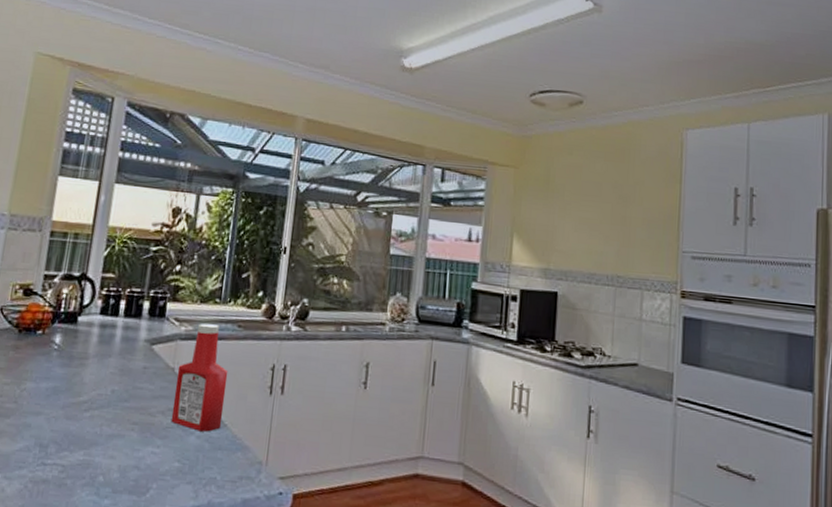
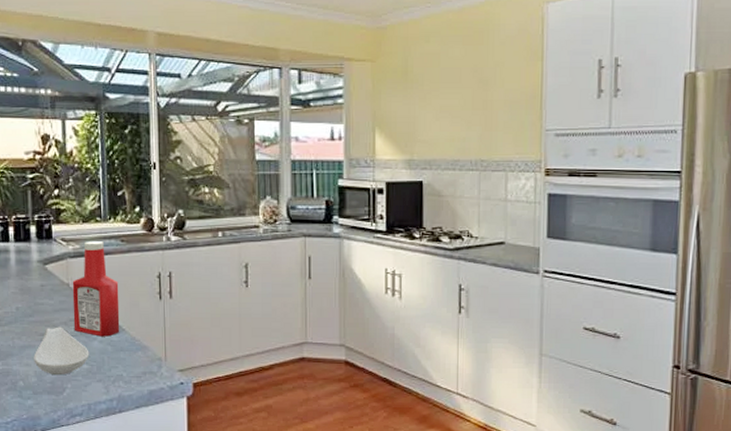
spoon rest: none [120,416,184,473] -> present [34,327,90,376]

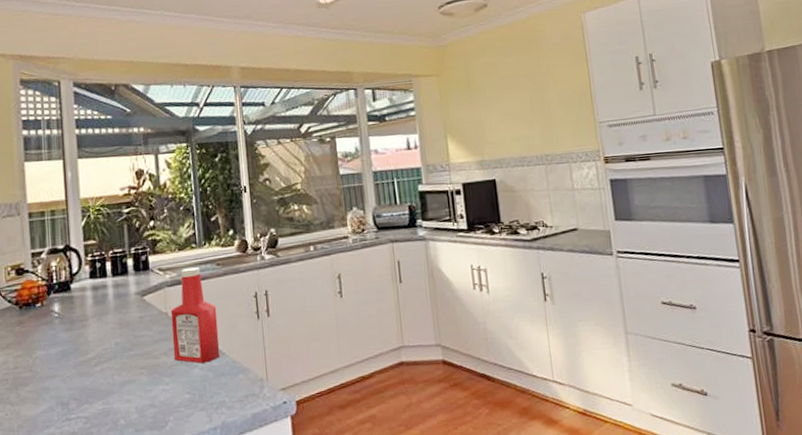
spoon rest: present [34,327,90,376] -> none [134,357,191,410]

